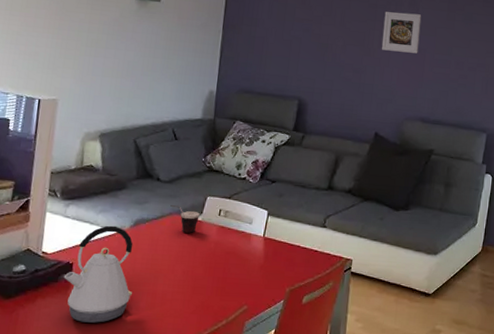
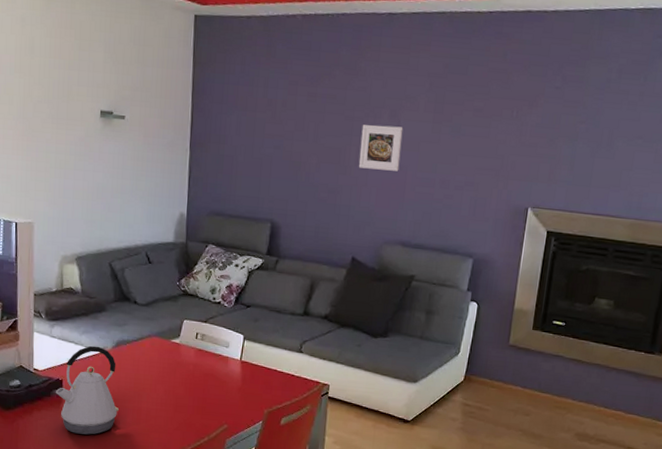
cup: present [170,204,200,233] -> none [149,327,177,355]

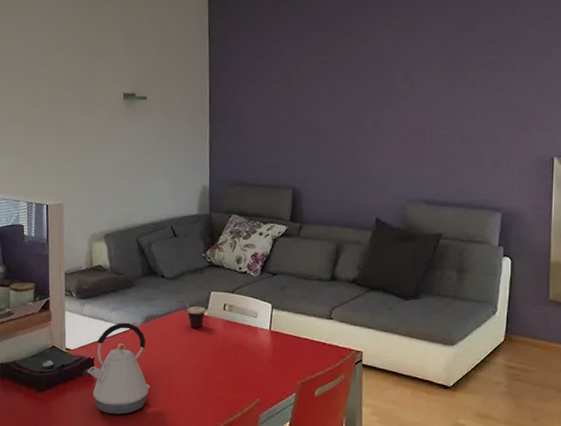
cup: none [149,327,177,355] -> present [177,300,205,328]
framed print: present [358,125,403,171] -> none [375,86,418,130]

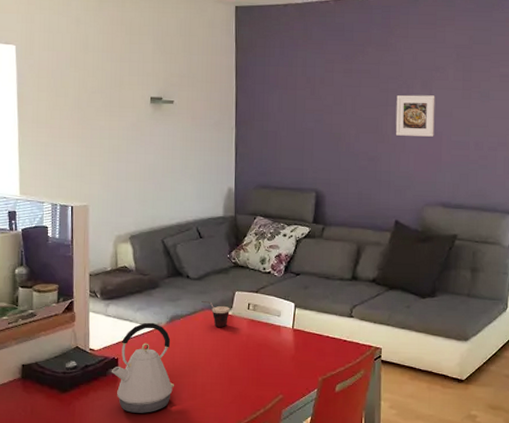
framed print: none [375,86,418,130] -> present [395,95,435,137]

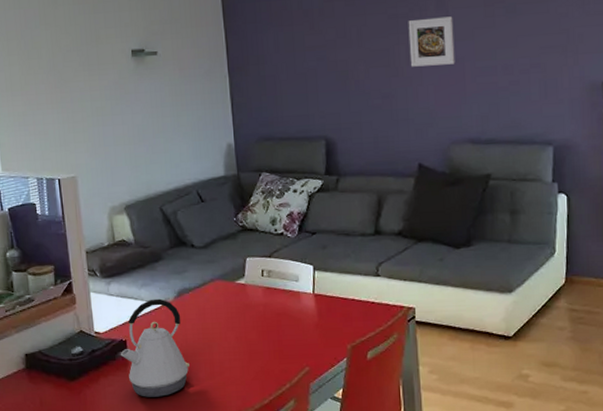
cup: present [201,300,230,327] -> none [210,270,242,298]

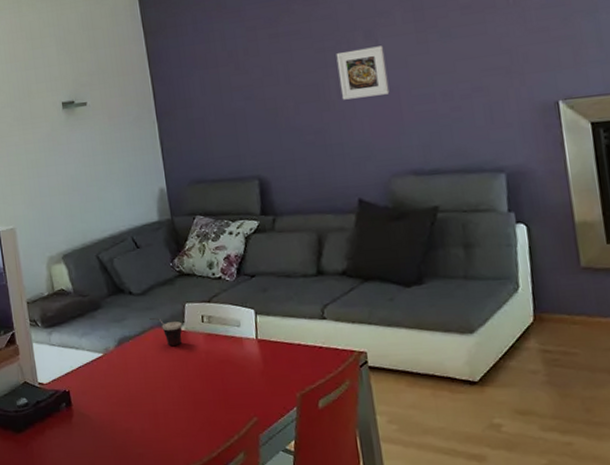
kettle: present [120,298,190,397] -> none [64,347,134,450]
cup: none [210,270,242,298] -> present [149,317,183,346]

